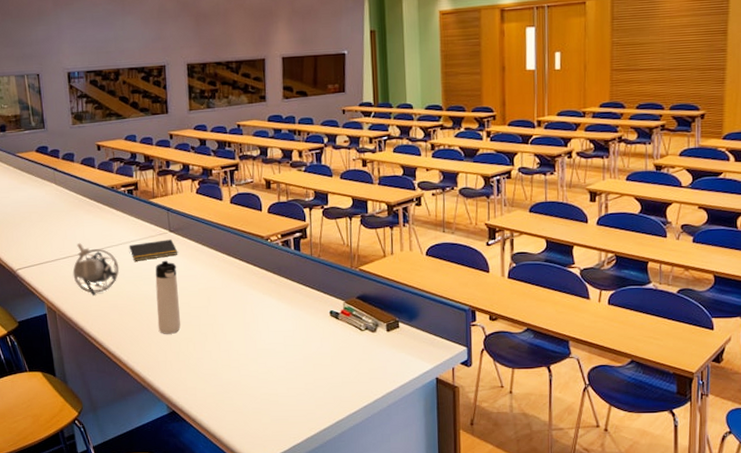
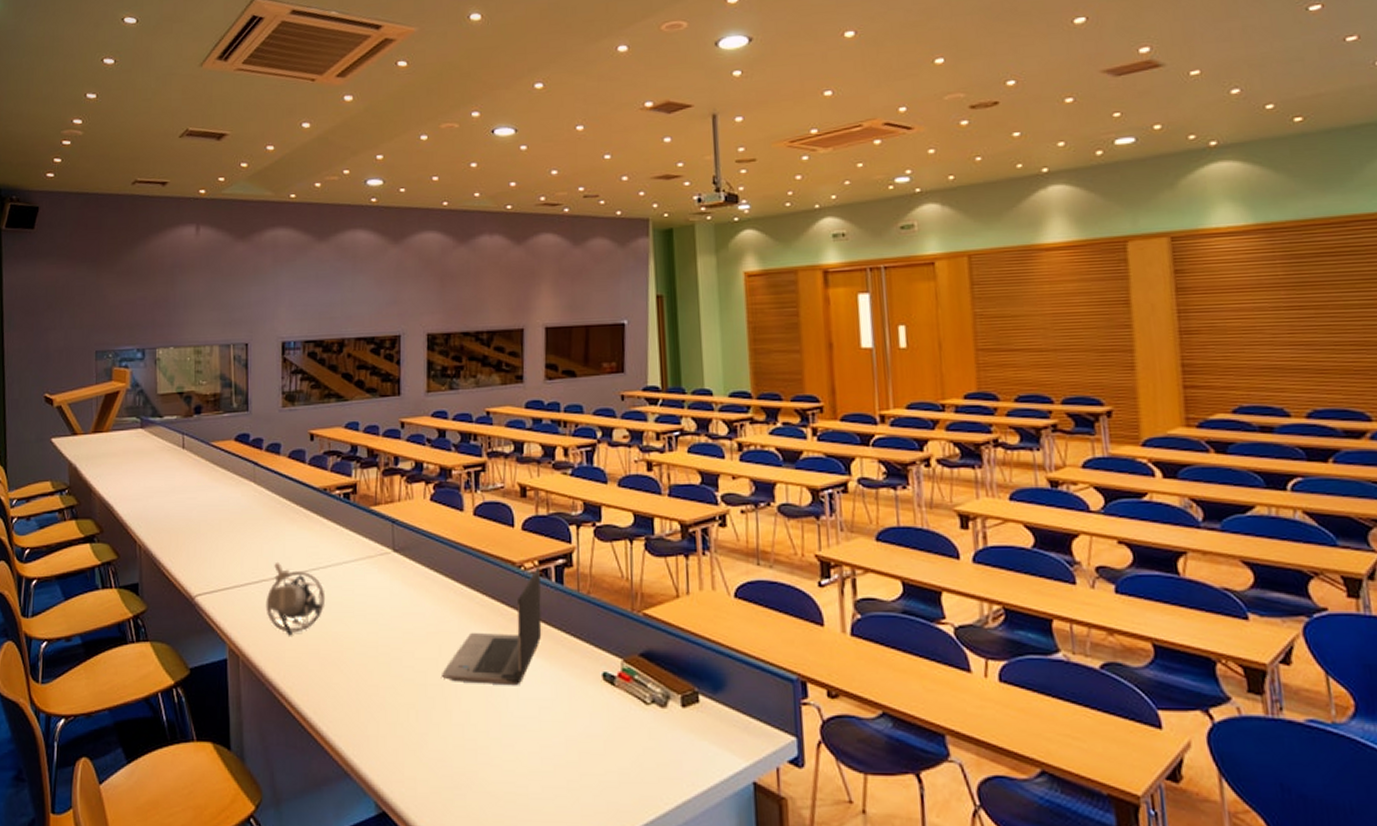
notepad: present [129,239,178,261] -> none [340,562,403,590]
thermos bottle: present [155,260,181,334] -> none [370,590,401,696]
laptop computer: none [211,239,285,323] -> present [442,567,542,686]

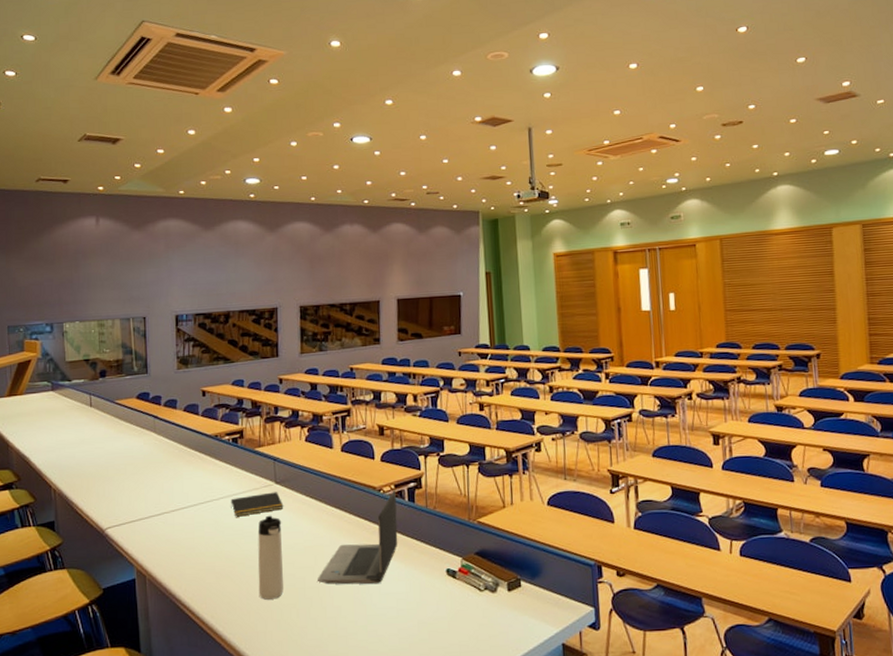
studio microphone: present [266,561,326,636] -> none [167,496,219,557]
notepad: none [340,562,403,590] -> present [231,492,284,517]
thermos bottle: none [370,590,401,696] -> present [257,515,284,600]

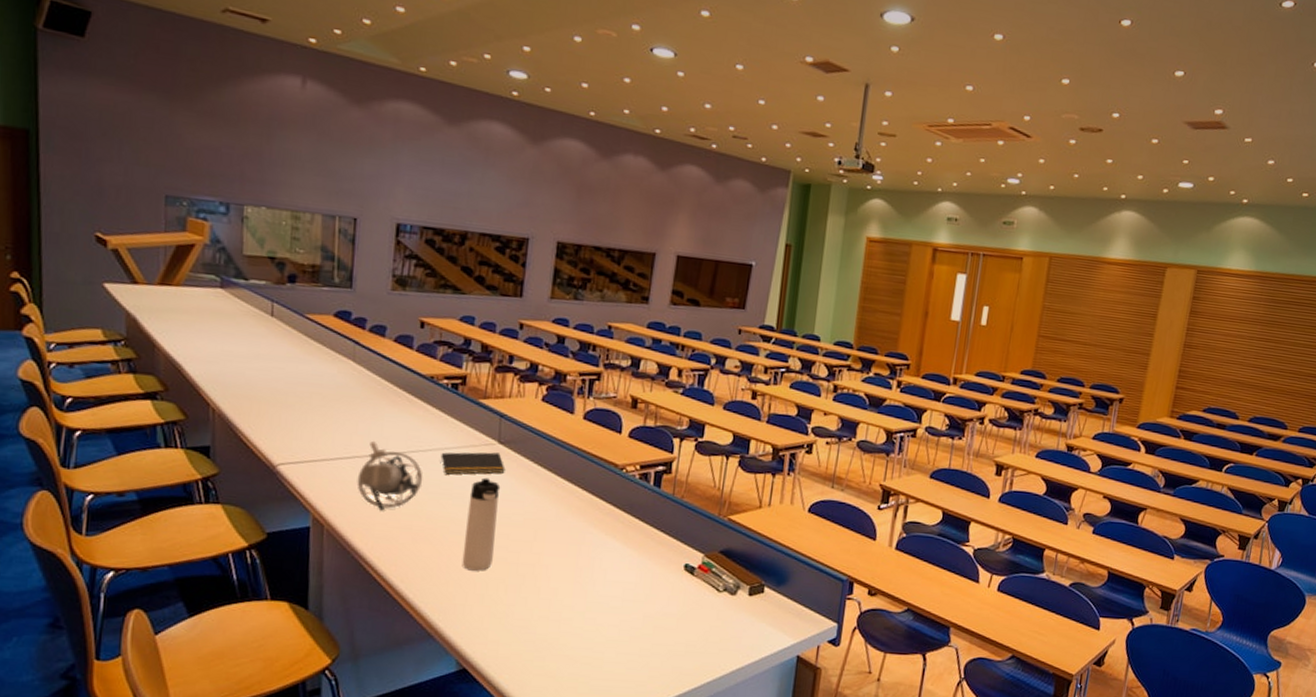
studio microphone: none [167,496,219,557] -> present [357,440,423,511]
laptop computer: present [318,490,398,585] -> none [535,471,641,570]

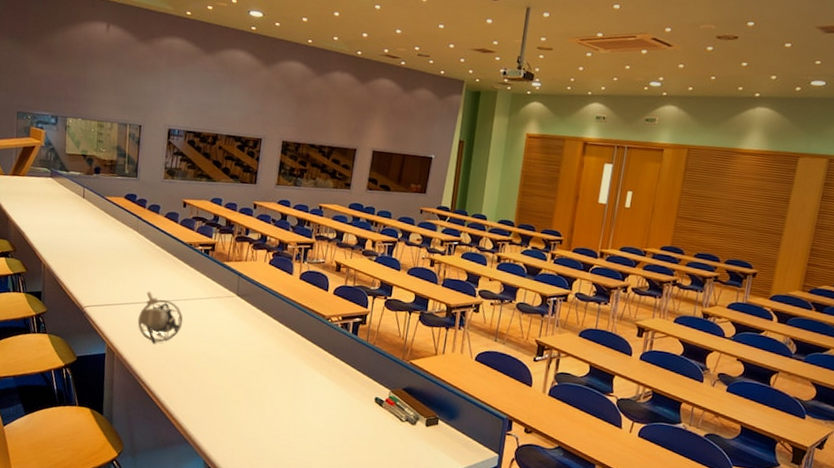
notepad: present [440,452,506,475] -> none [195,301,242,320]
thermos bottle: present [462,477,501,571] -> none [209,322,238,394]

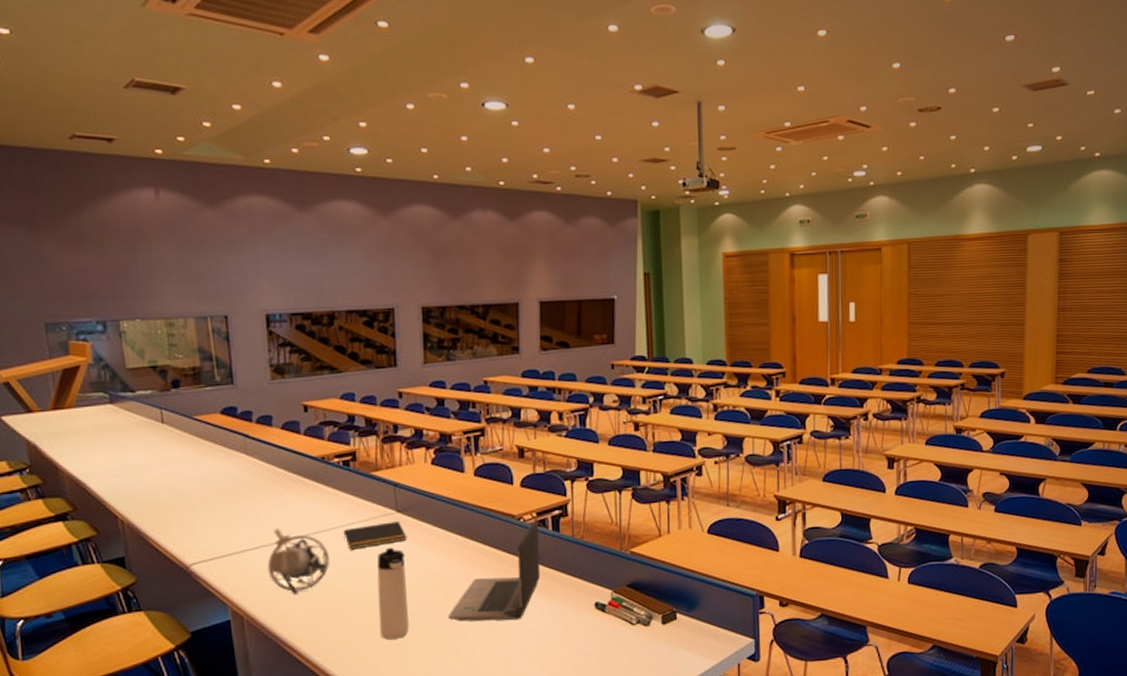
notepad: none [195,301,242,320] -> present [343,521,407,550]
thermos bottle: none [209,322,238,394] -> present [377,547,410,640]
laptop computer: none [262,321,342,399] -> present [448,518,541,622]

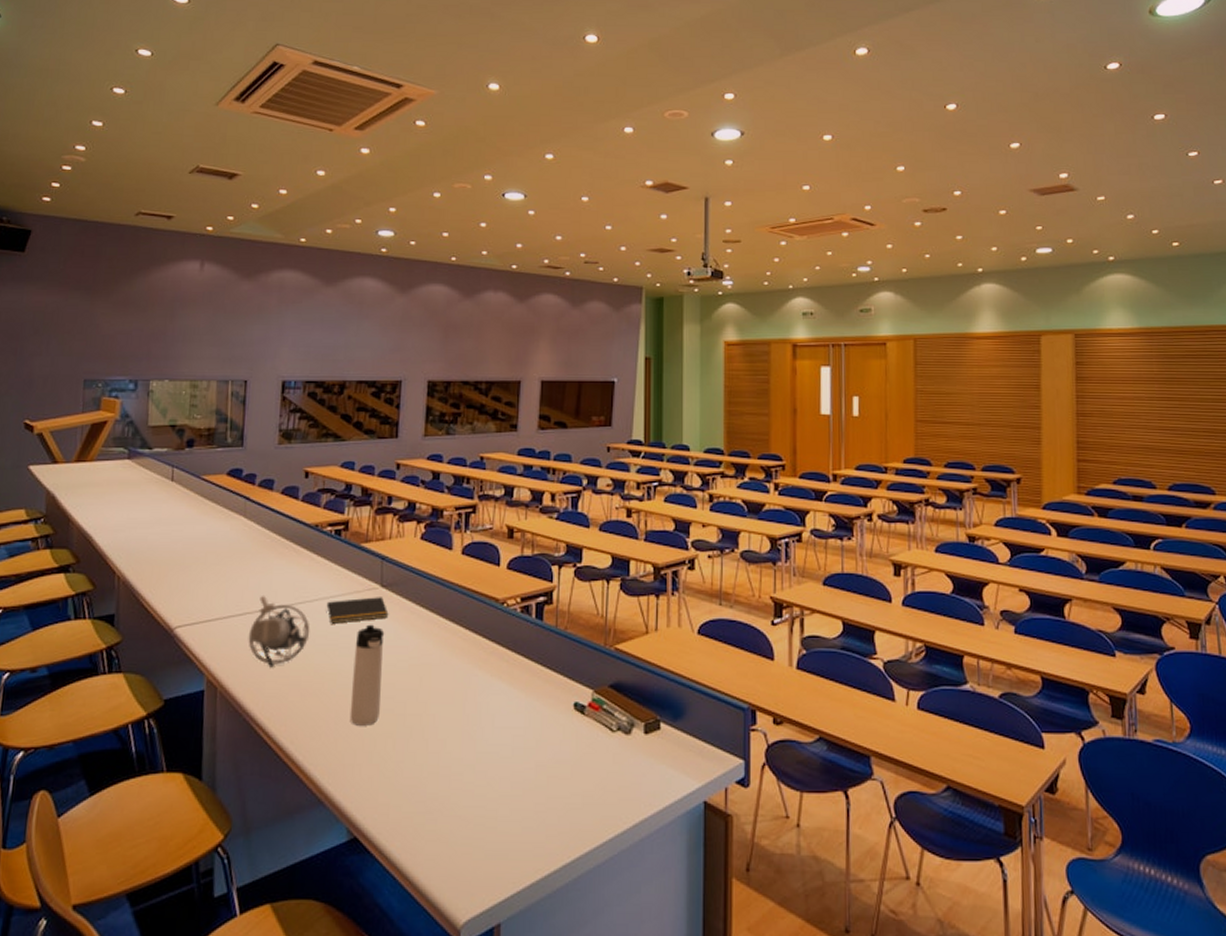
laptop computer: present [448,518,541,622] -> none [421,604,522,715]

